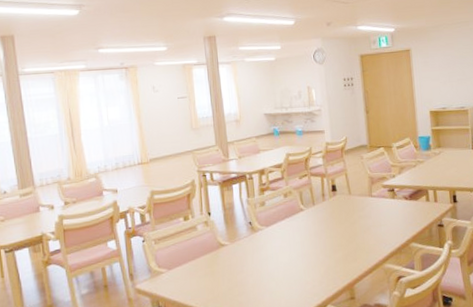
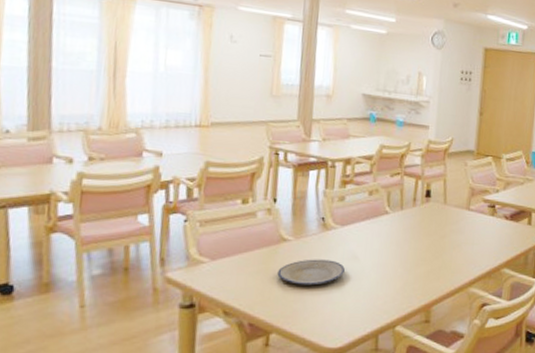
plate: none [221,256,276,281] -> present [277,259,346,286]

